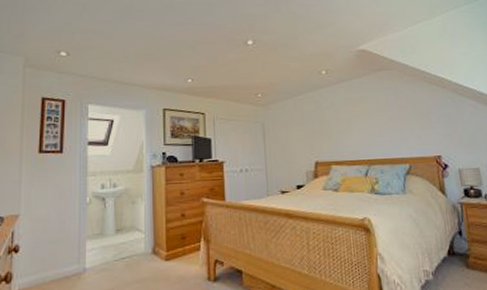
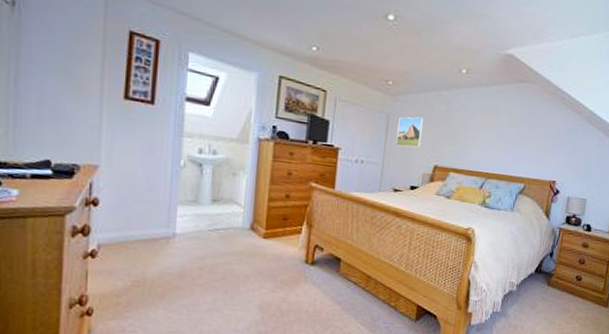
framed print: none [273,120,298,150] -> present [396,116,423,148]

